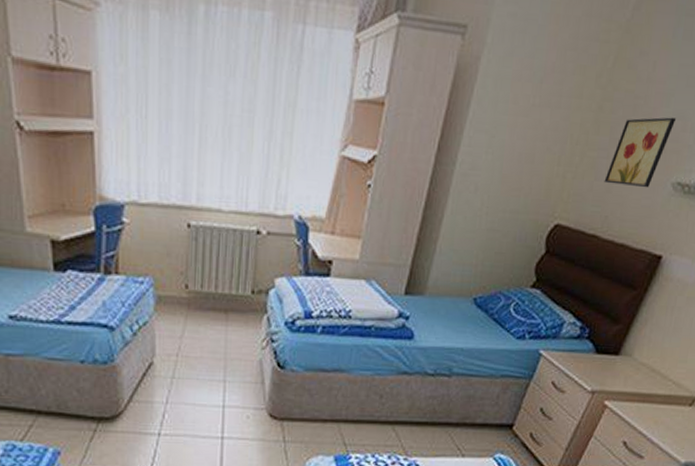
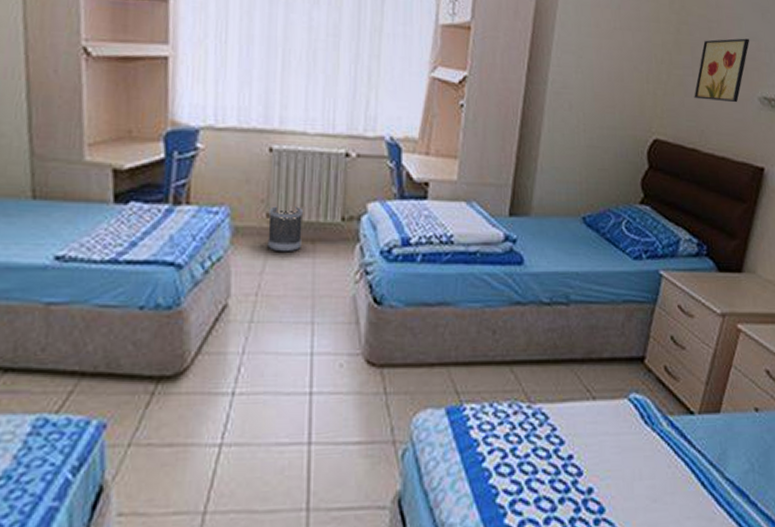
wastebasket: none [186,278,217,320] -> present [267,206,303,252]

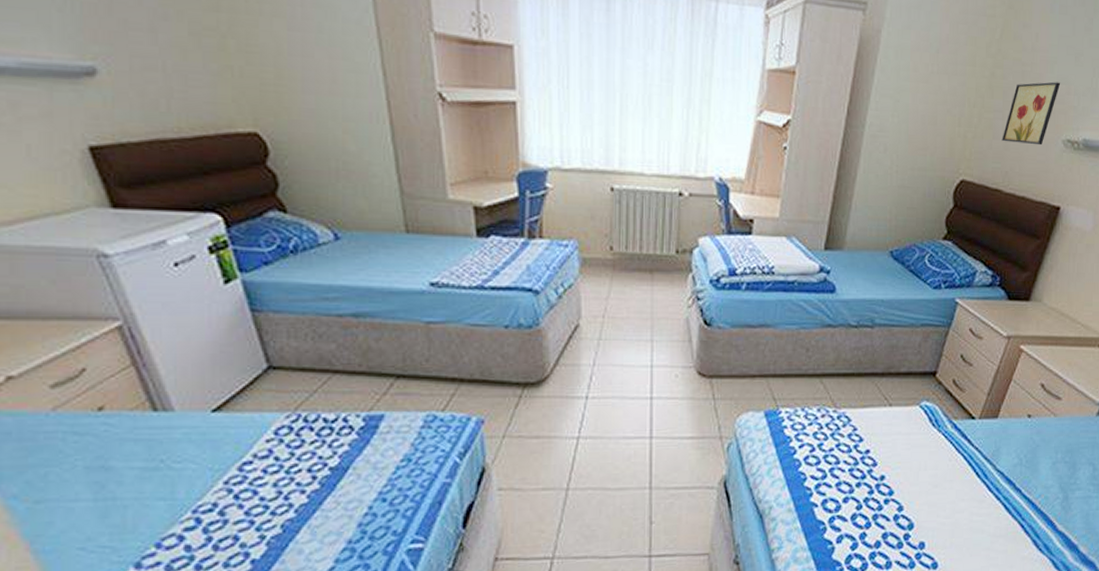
wastebasket: present [267,206,303,252] -> none [612,240,642,281]

